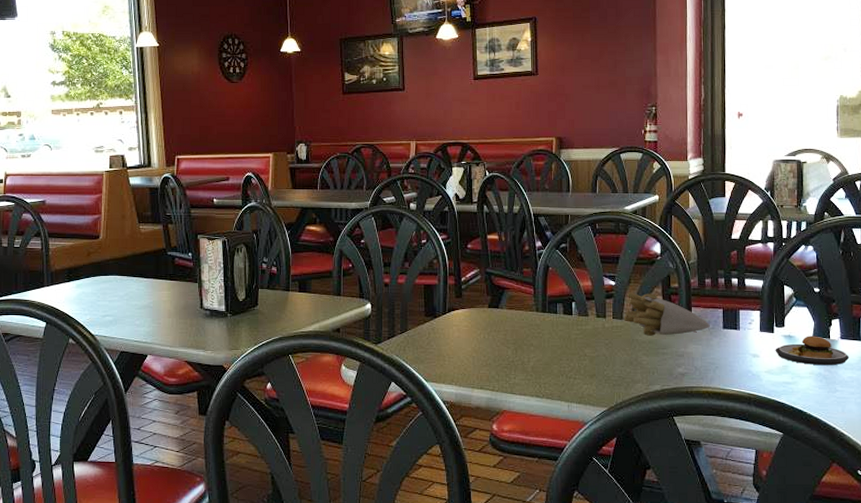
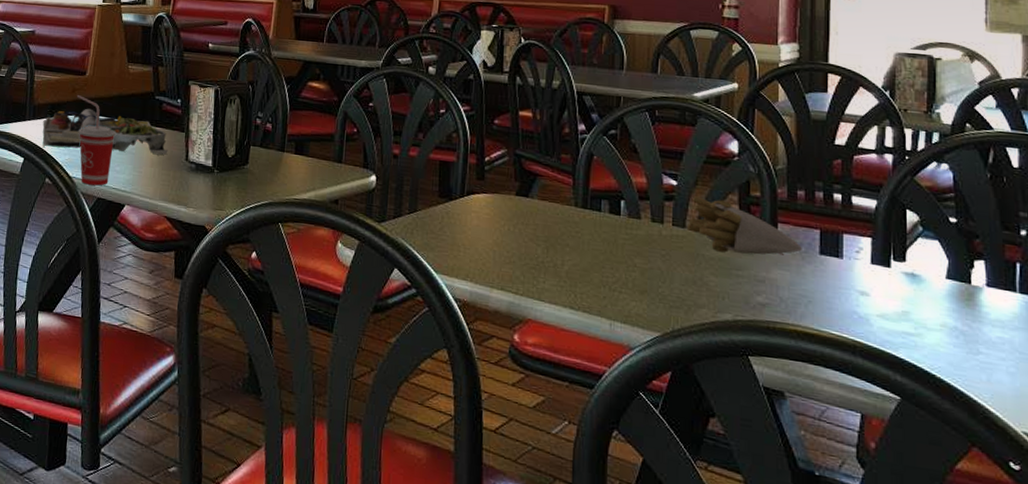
food tray: none [61,269,184,311] -> present [42,108,168,155]
beverage cup: none [92,257,133,340] -> present [76,94,116,186]
burger: present [775,336,850,366] -> none [892,276,999,320]

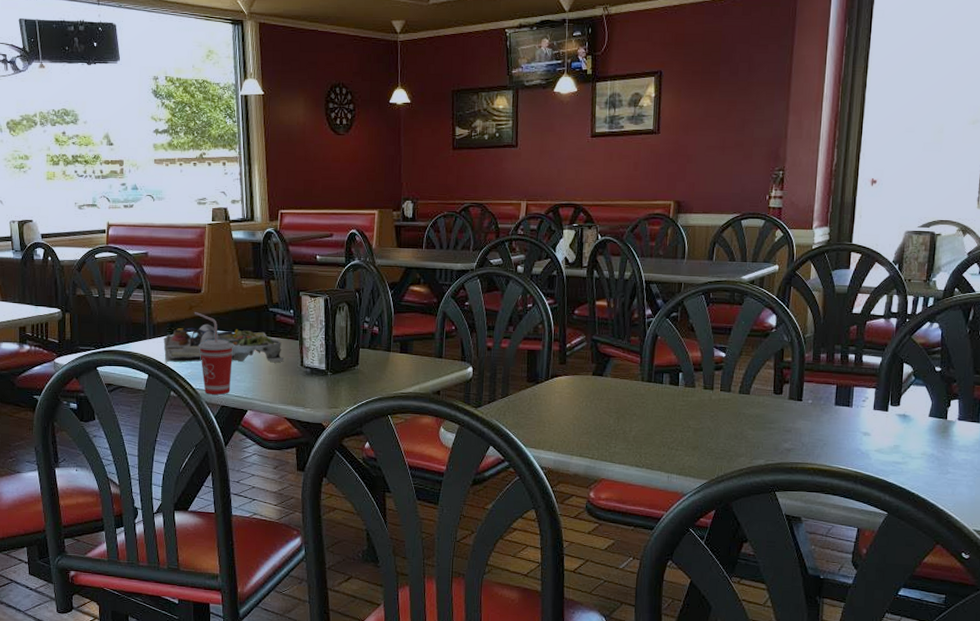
french fries: present [688,196,802,255] -> none [733,365,822,410]

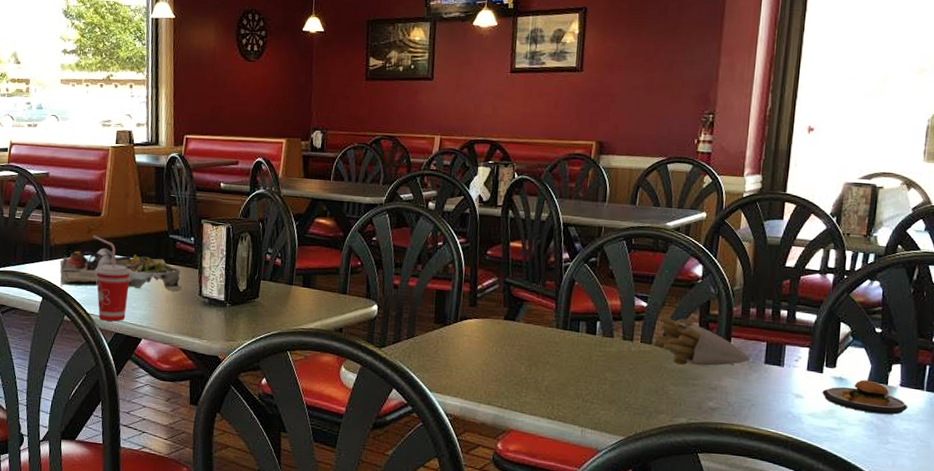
french fries: none [733,365,822,410] -> present [654,316,750,366]
burger: none [887,416,966,447] -> present [822,379,908,415]

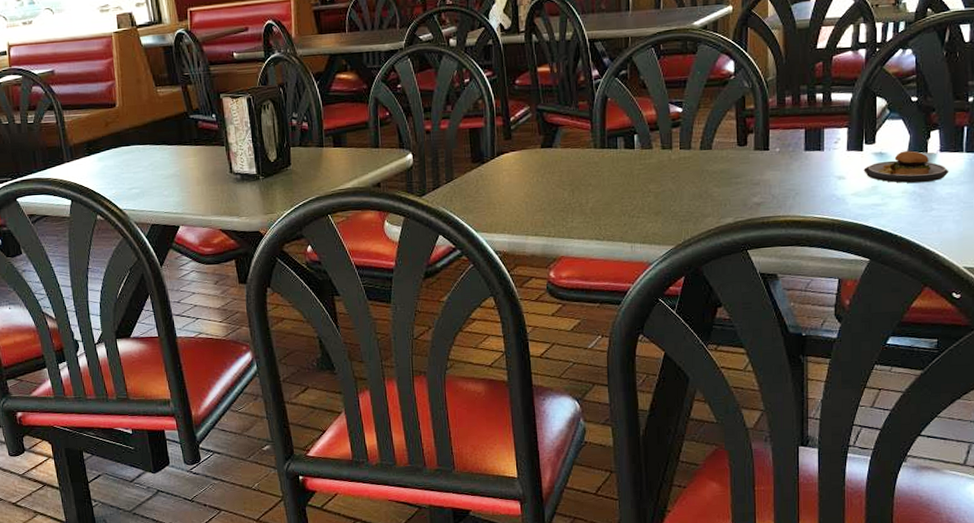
food tray: present [59,248,182,291] -> none [82,139,212,187]
beverage cup: present [92,234,132,322] -> none [110,127,159,214]
french fries: present [654,316,750,366] -> none [693,118,790,165]

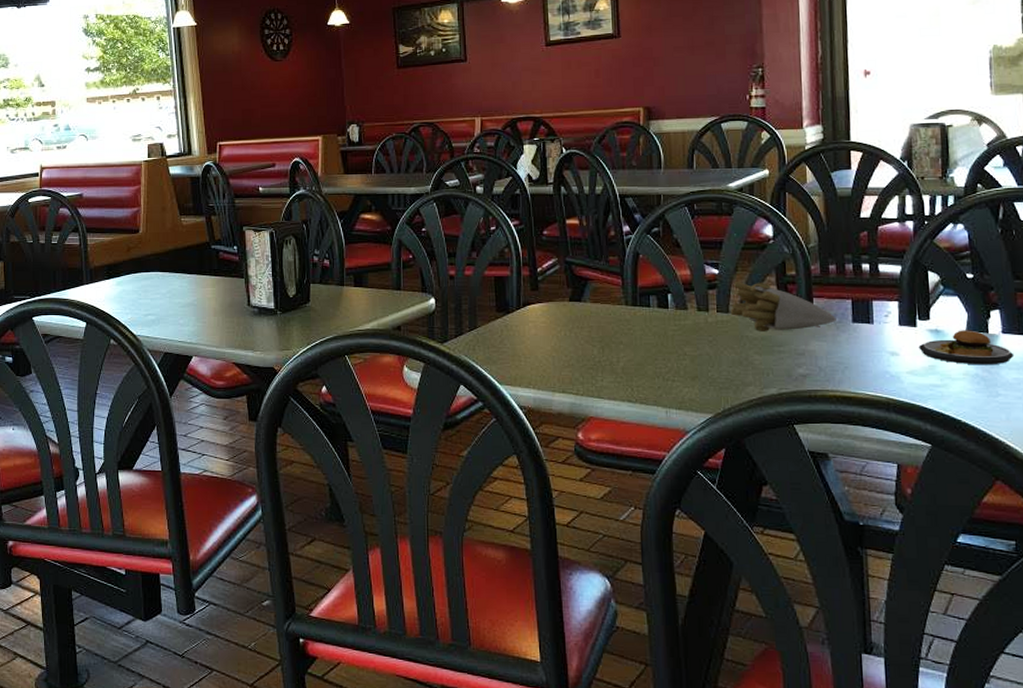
french fries: none [693,118,790,165] -> present [731,282,836,331]

